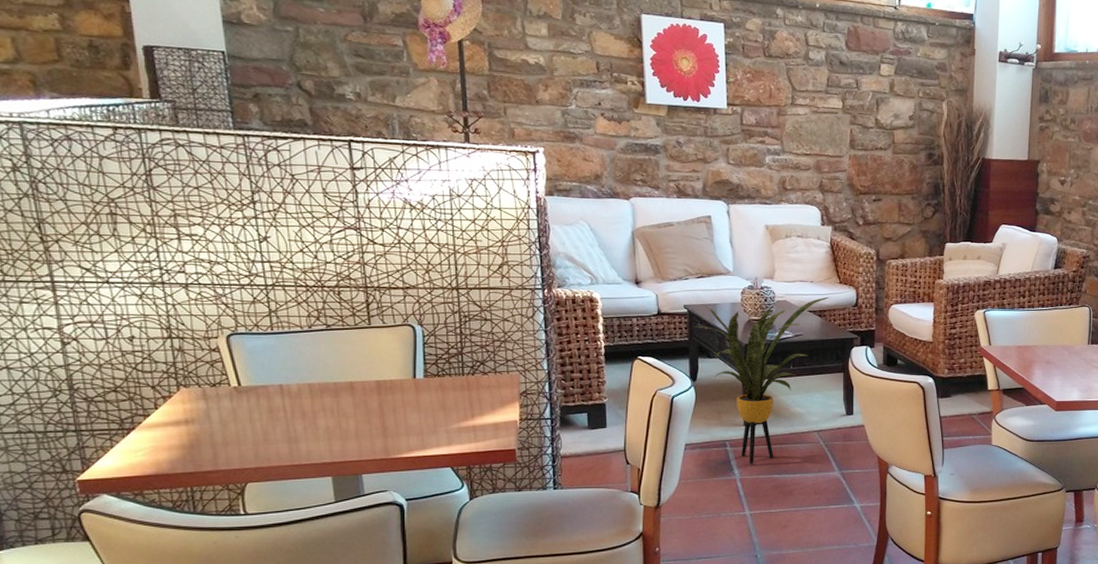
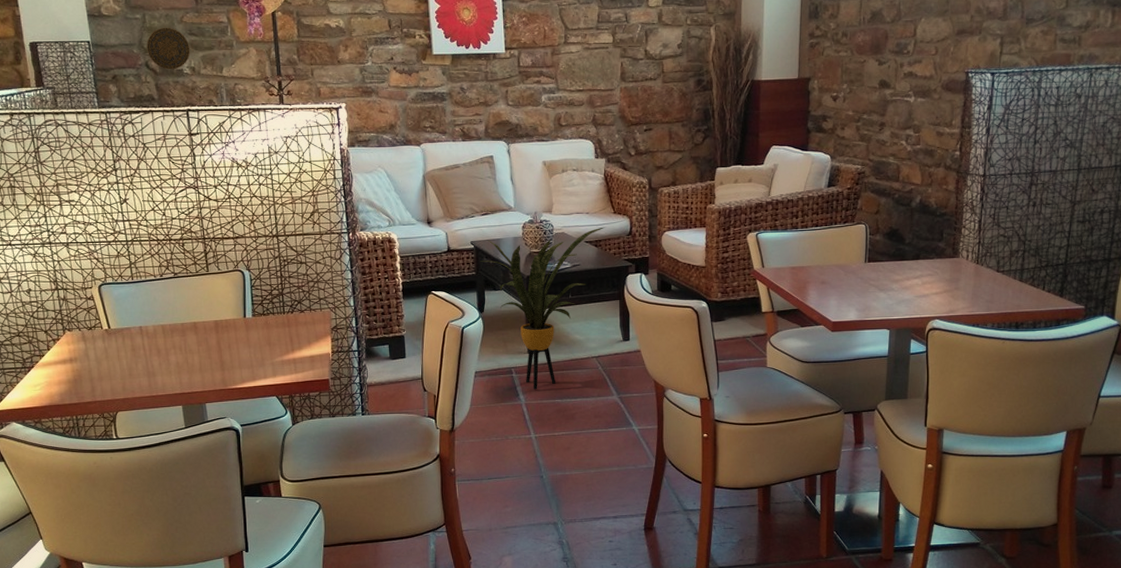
decorative plate: none [299,44,355,94] -> present [147,27,190,70]

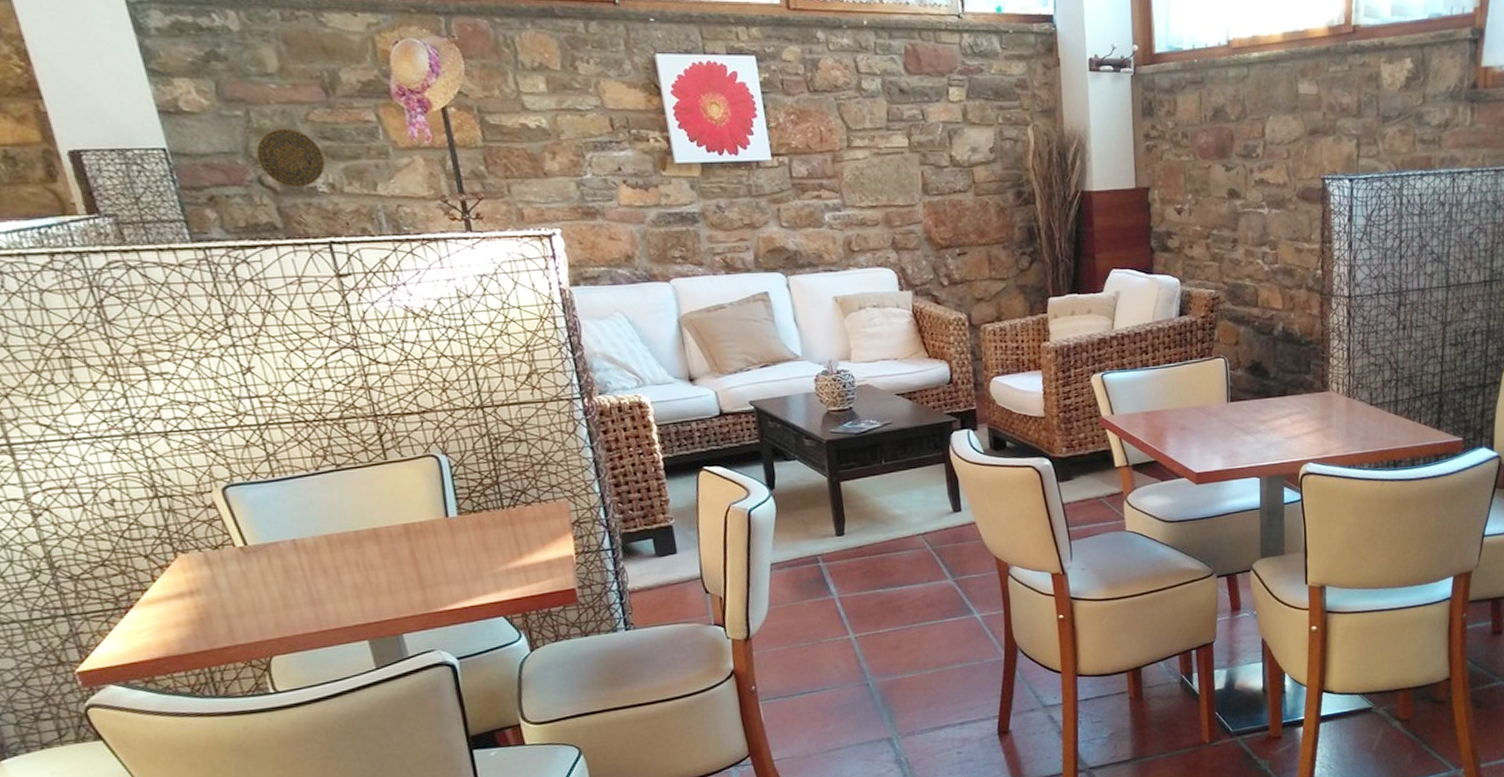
house plant: present [480,227,606,390] -> none [763,375,921,580]

